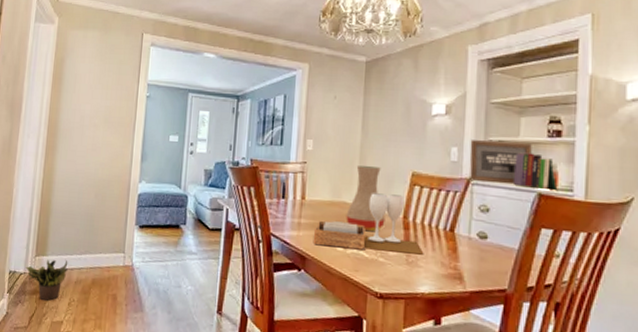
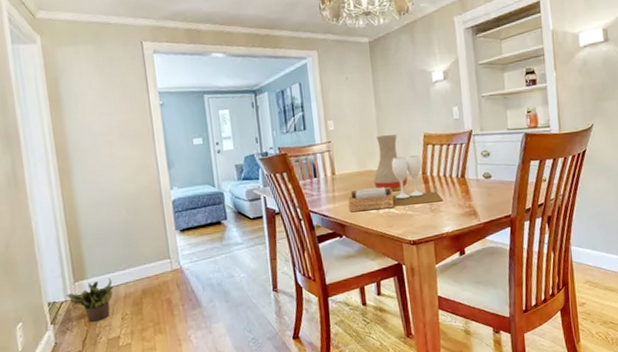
picture frame: present [470,140,532,185] -> none [467,94,516,133]
books: present [512,152,557,191] -> none [504,101,538,131]

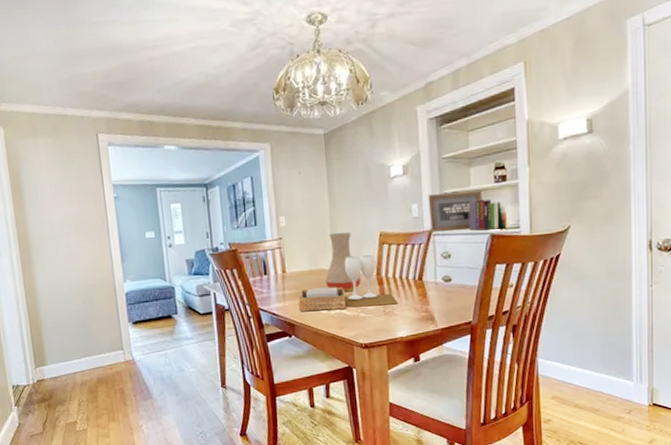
potted plant: present [65,277,113,322] -> none [28,365,71,406]
picture frame: none [467,94,516,133] -> present [428,191,482,233]
books: none [504,101,538,131] -> present [468,199,506,231]

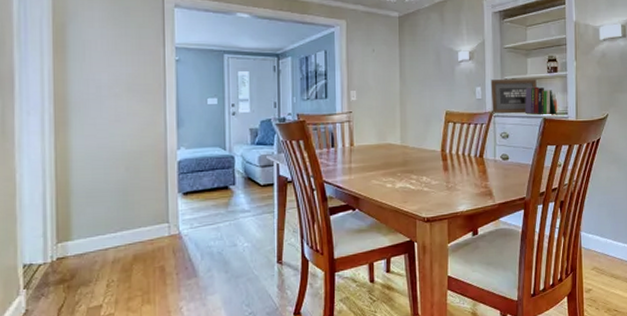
napkin holder: present [298,286,346,312] -> none [364,161,411,186]
vase: present [325,232,361,292] -> none [392,110,426,167]
wineglass: present [344,255,399,308] -> none [409,132,460,182]

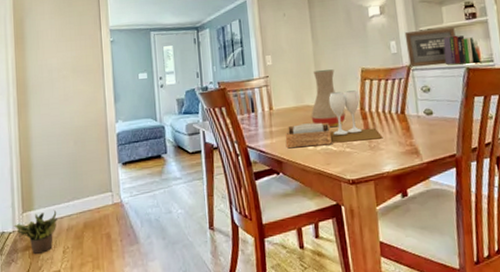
potted plant: none [45,240,101,288] -> present [14,209,57,254]
napkin holder: none [364,161,411,186] -> present [285,122,332,149]
vase: none [392,110,426,167] -> present [311,69,346,128]
wineglass: none [409,132,460,182] -> present [328,90,383,143]

